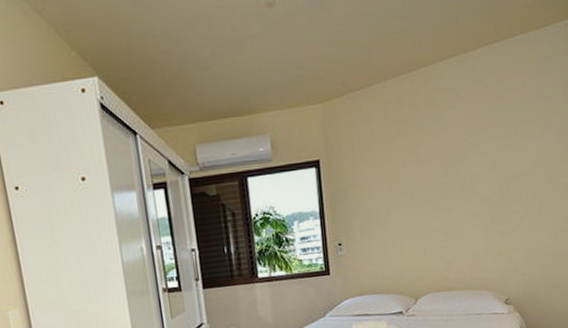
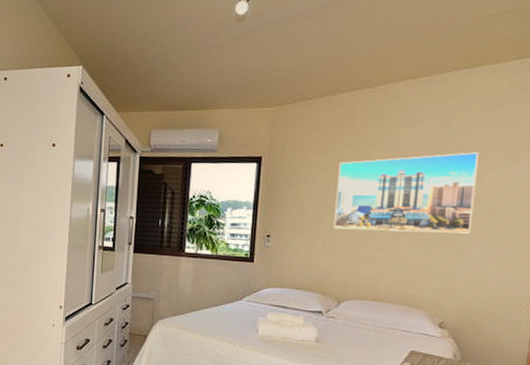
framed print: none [396,127,521,226] -> present [333,152,479,234]

